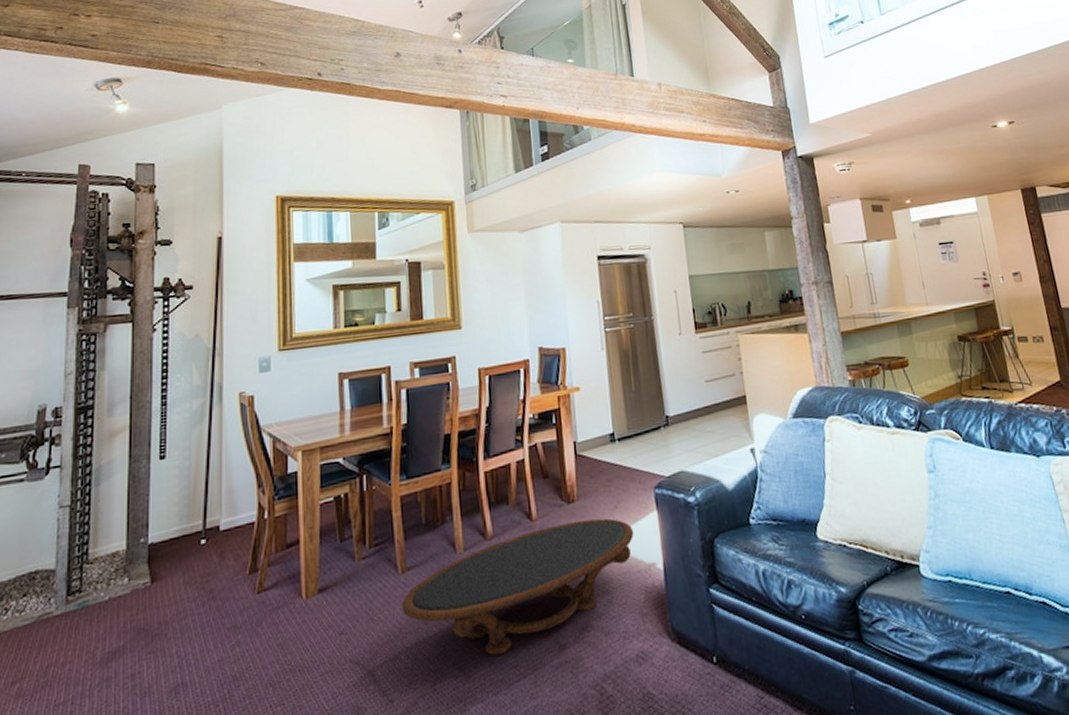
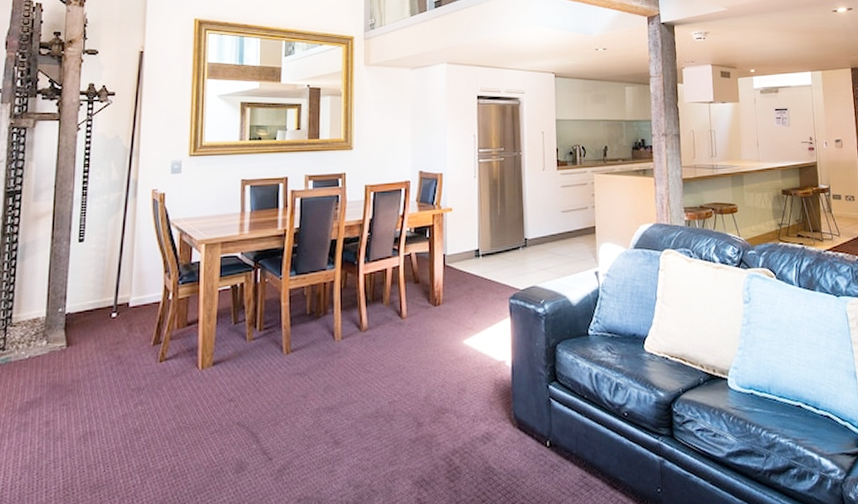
coffee table: present [402,518,634,656] -> none [285,320,489,428]

